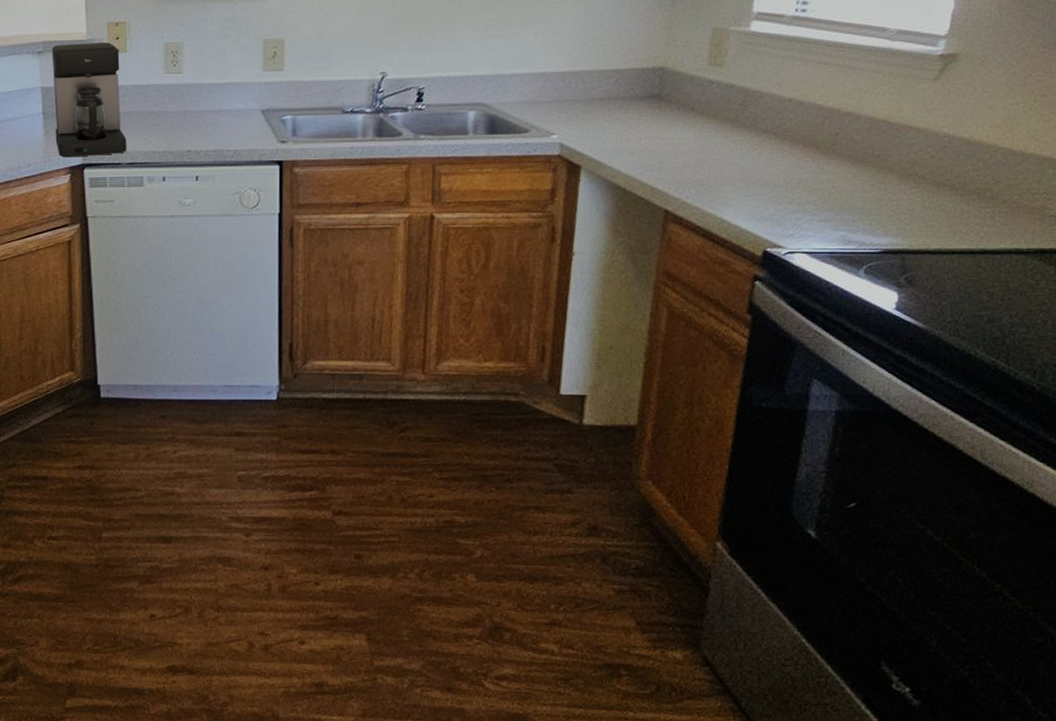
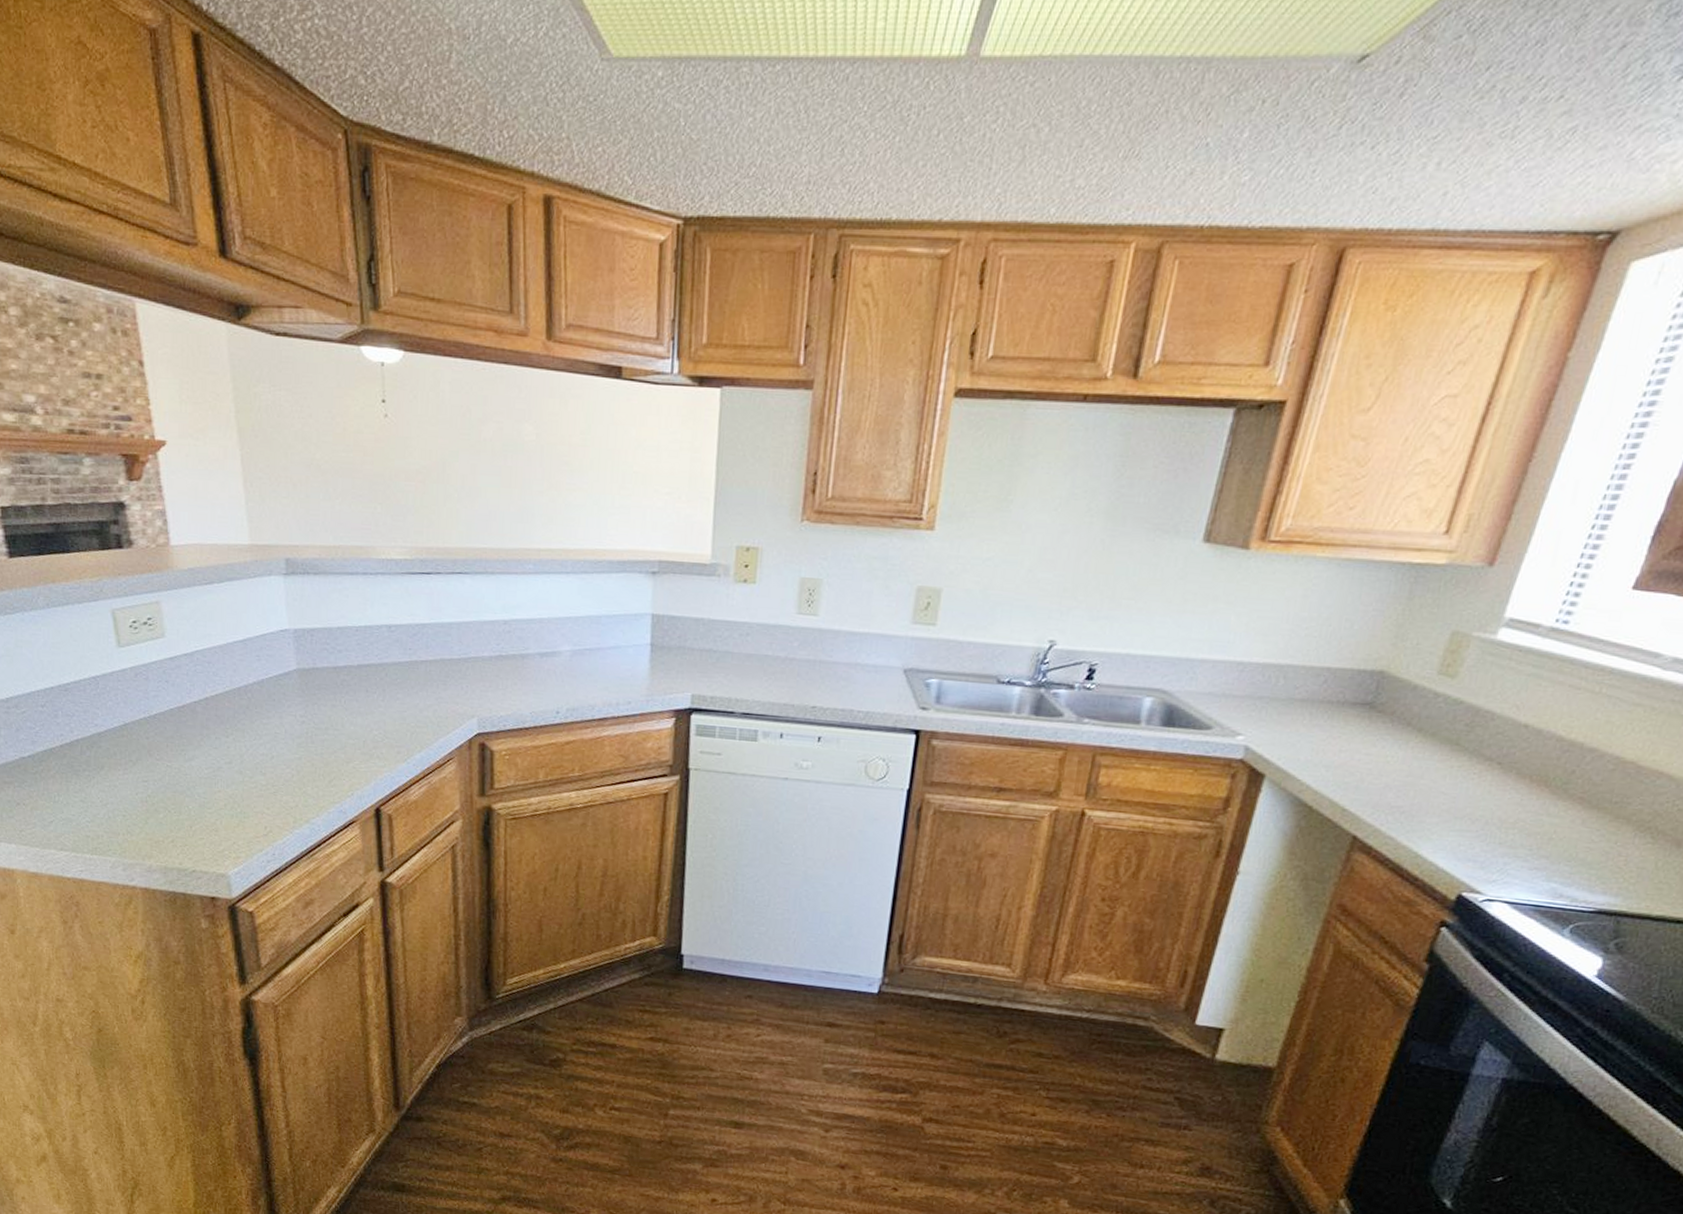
coffee maker: present [51,42,127,158] -> none [662,565,747,701]

